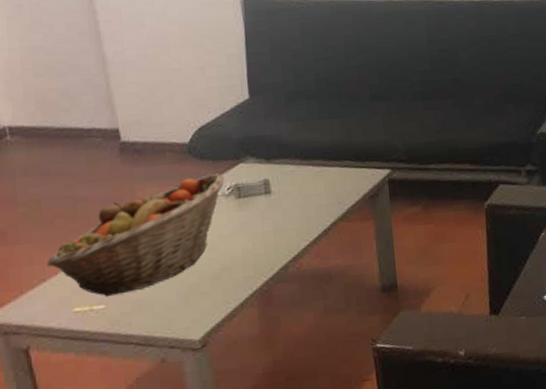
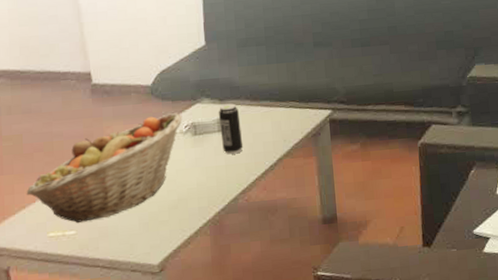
beverage can: none [264,162,294,219] -> present [218,103,244,155]

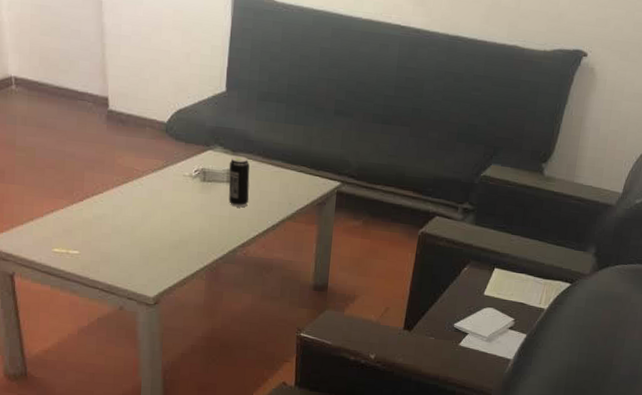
fruit basket: present [26,113,183,224] -> none [35,154,194,245]

